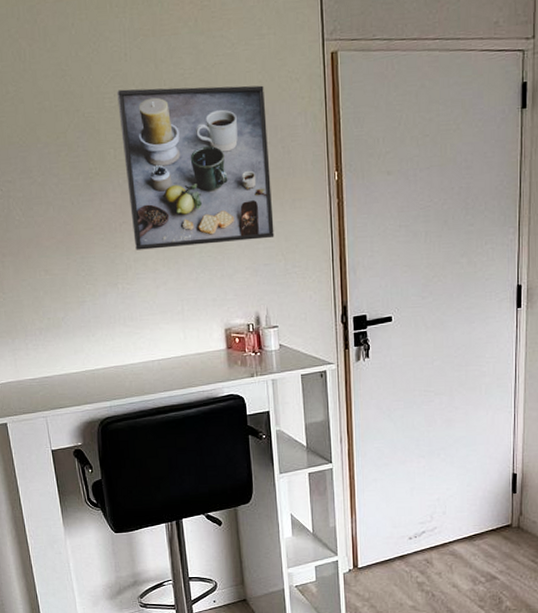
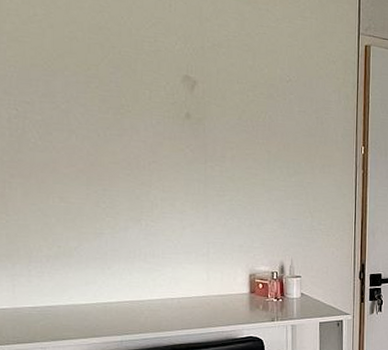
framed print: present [117,85,275,250] -> none [158,36,304,196]

